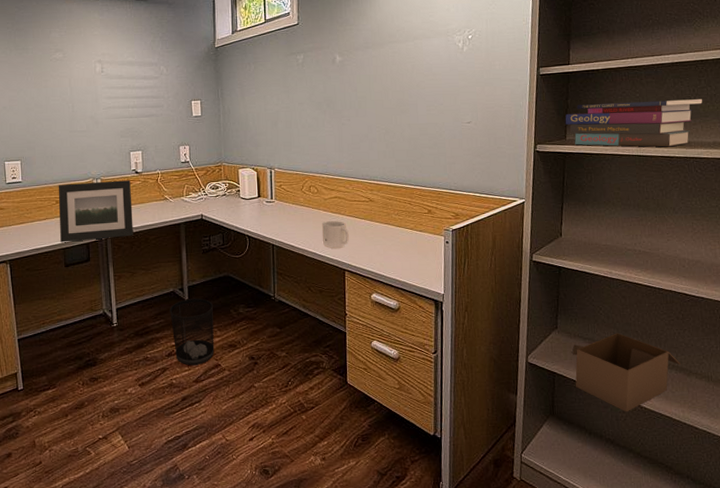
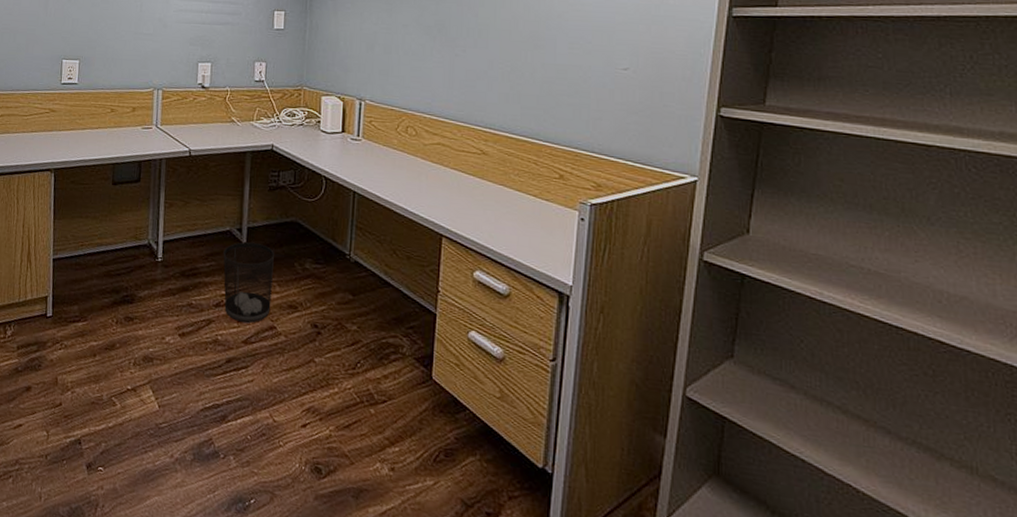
picture frame: present [58,180,133,242] -> none [111,91,195,160]
mug: present [321,220,349,249] -> none [416,171,451,209]
books: present [565,99,702,147] -> none [765,61,984,132]
cardboard box: present [572,333,681,412] -> none [754,378,927,494]

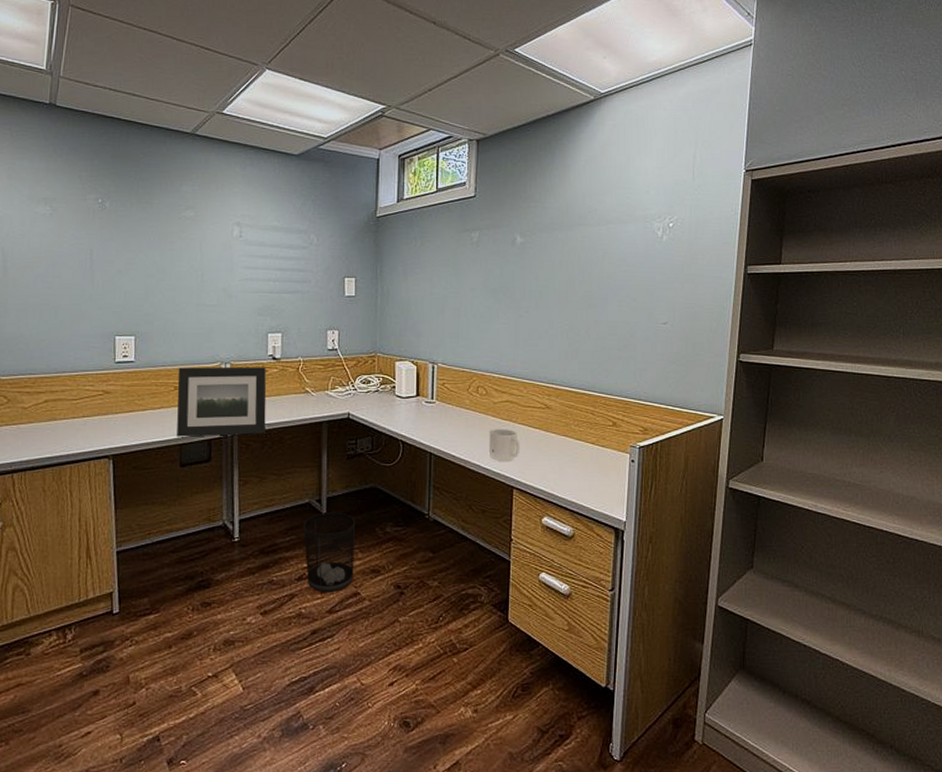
picture frame: none [111,91,195,160] -> present [177,366,267,437]
mug: none [416,171,451,209] -> present [488,428,520,462]

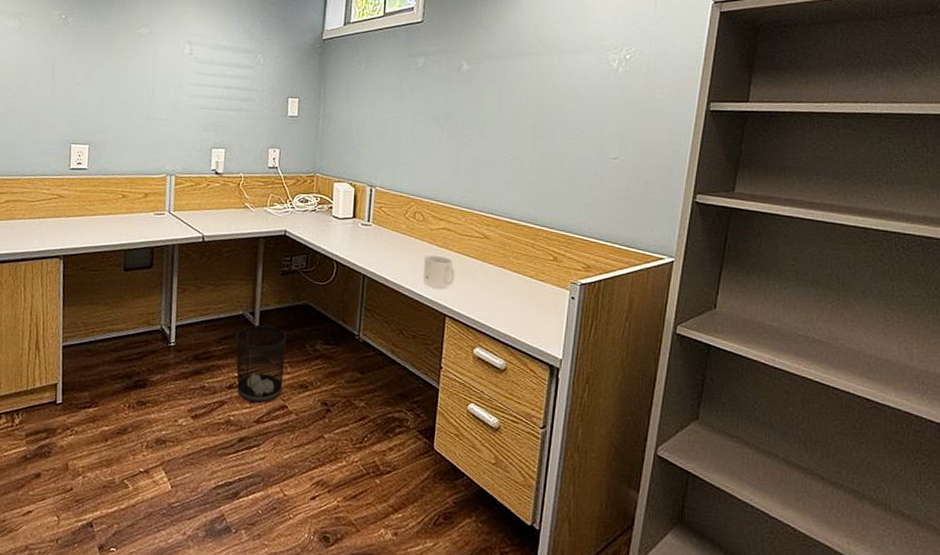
picture frame: present [177,366,267,437] -> none [122,176,209,245]

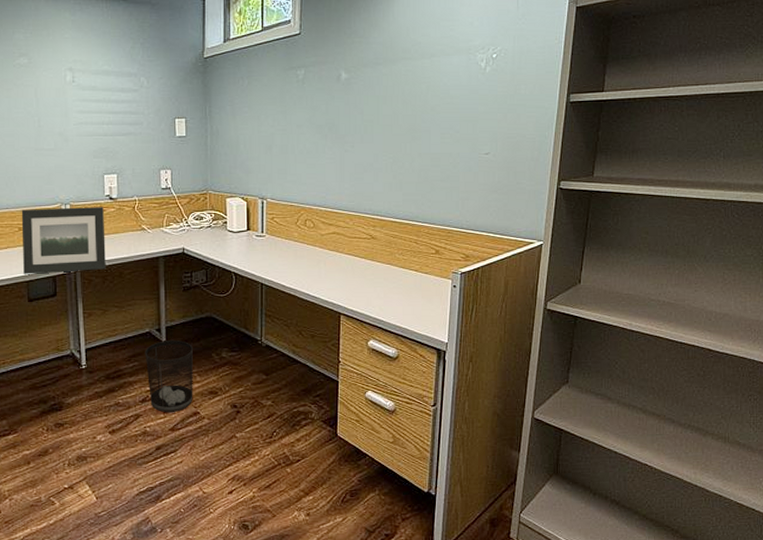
picture frame: none [122,176,209,245] -> present [21,207,106,274]
mug: present [422,254,455,290] -> none [316,258,346,291]

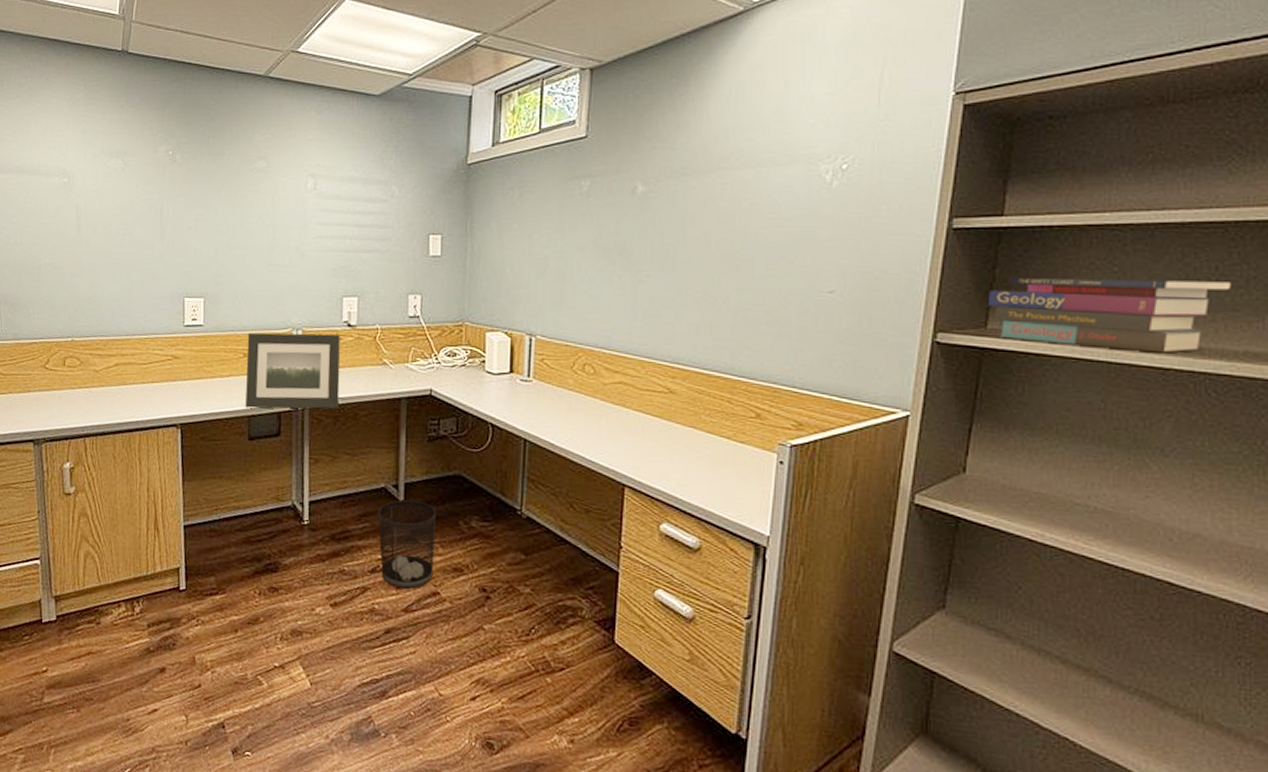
books: none [594,135,747,188] -> present [987,277,1230,353]

